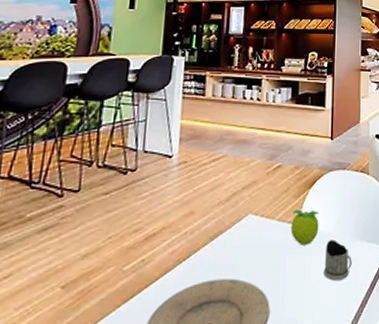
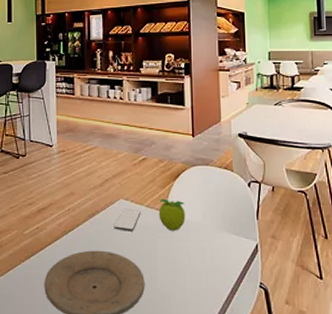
smartphone: none [238,224,271,252] -> present [113,208,141,231]
tea glass holder: present [324,239,352,281] -> none [192,229,220,266]

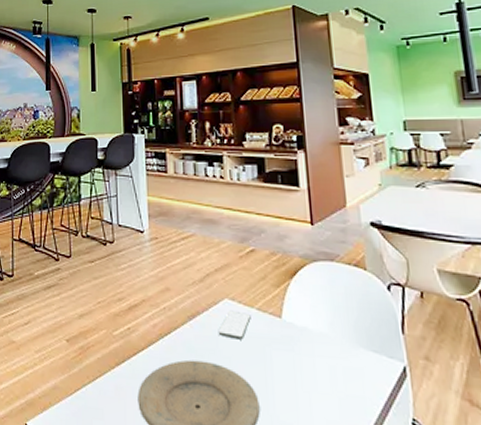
fruit: present [159,198,186,231] -> none [273,300,308,342]

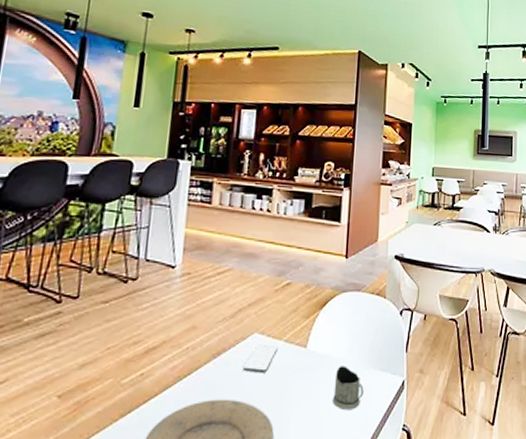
tea glass holder: none [318,341,356,391] -> present [333,366,364,410]

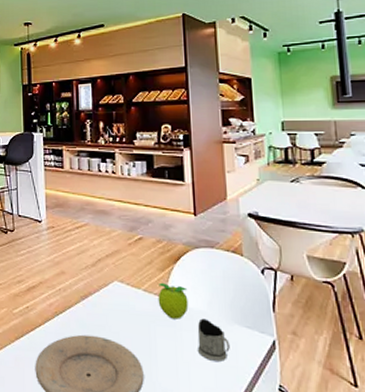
smartphone: present [242,344,278,373] -> none [108,291,138,317]
fruit: none [298,331,330,370] -> present [158,282,189,319]

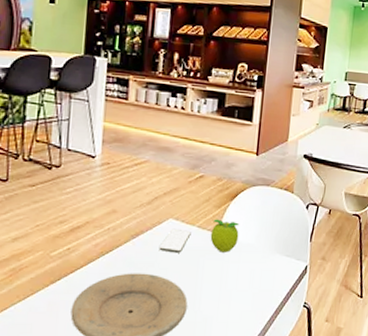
smartphone: none [108,291,138,317] -> present [159,228,191,253]
tea glass holder: present [197,318,230,362] -> none [241,250,270,287]

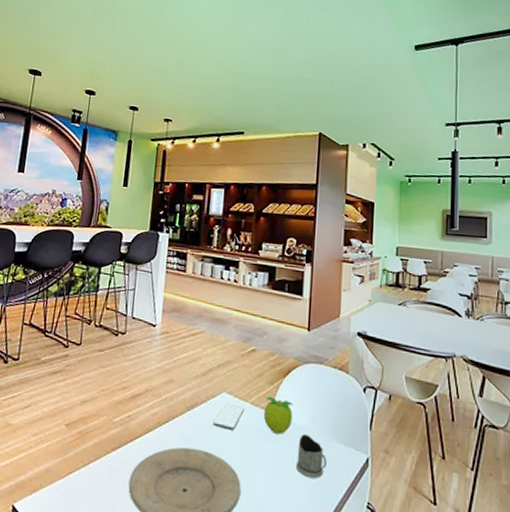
tea glass holder: none [241,250,270,287] -> present [296,434,327,478]

